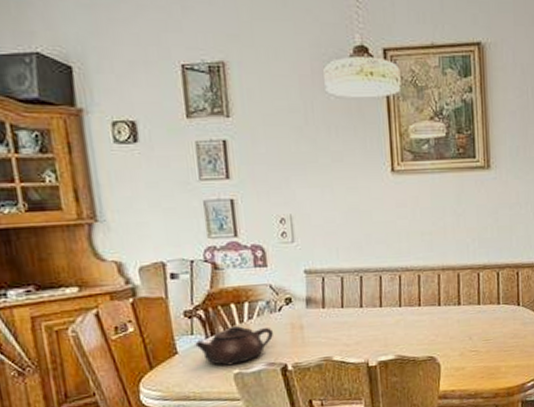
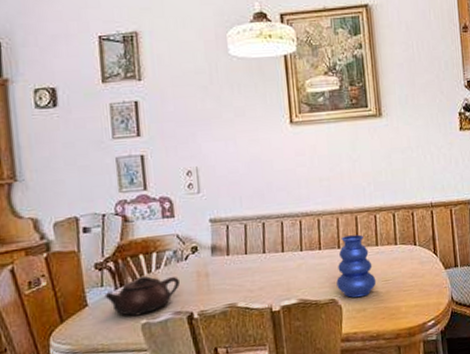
vase: none [436,292,477,356] -> present [336,234,377,298]

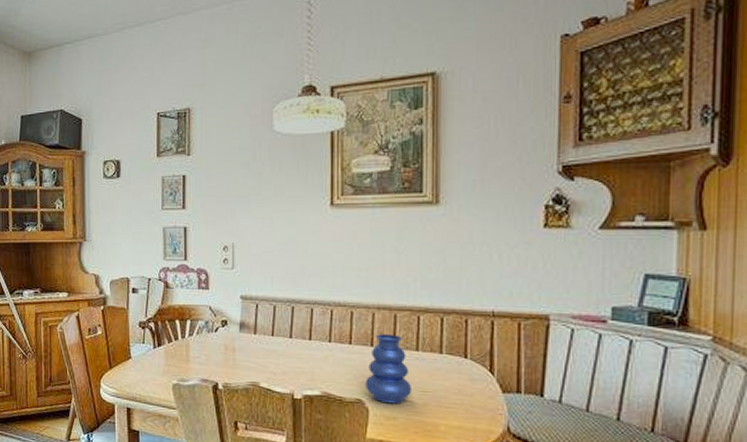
teapot: present [105,275,180,316] -> none [145,340,208,376]

